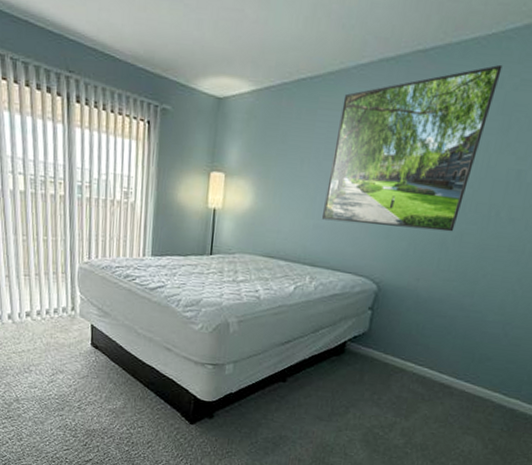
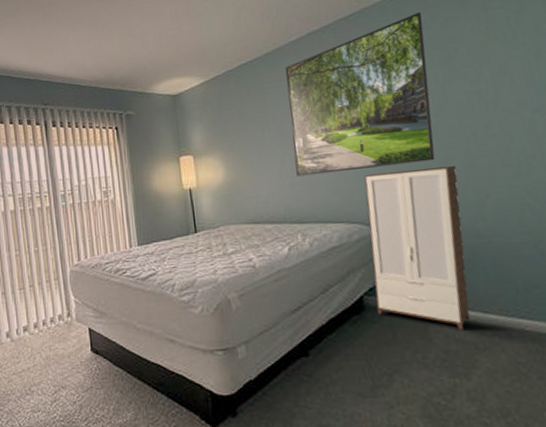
cabinet: none [354,232,468,384] -> present [364,166,470,331]

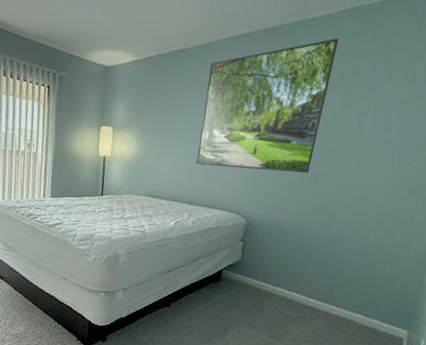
cabinet: present [364,166,470,331] -> none [230,175,322,307]

